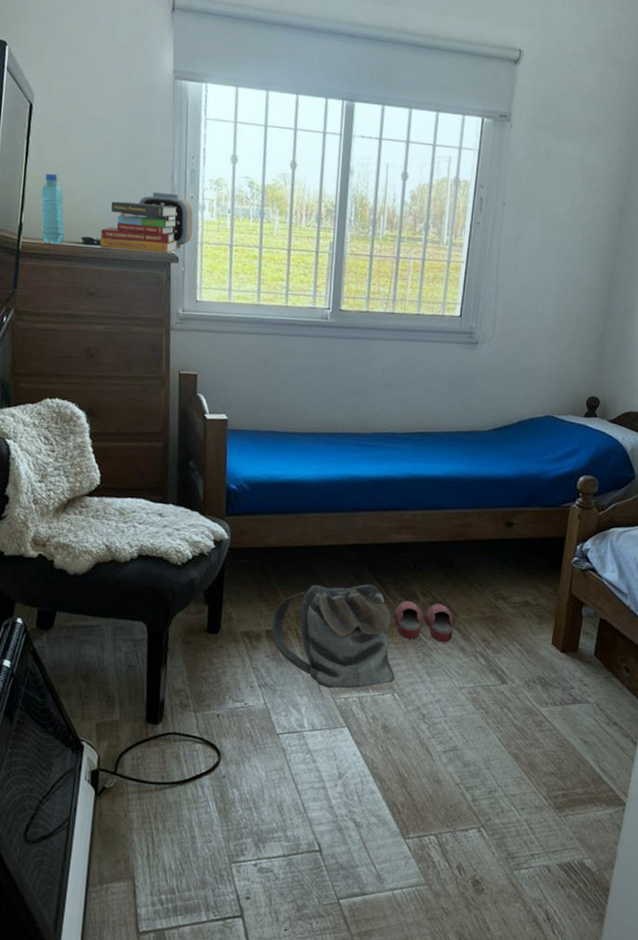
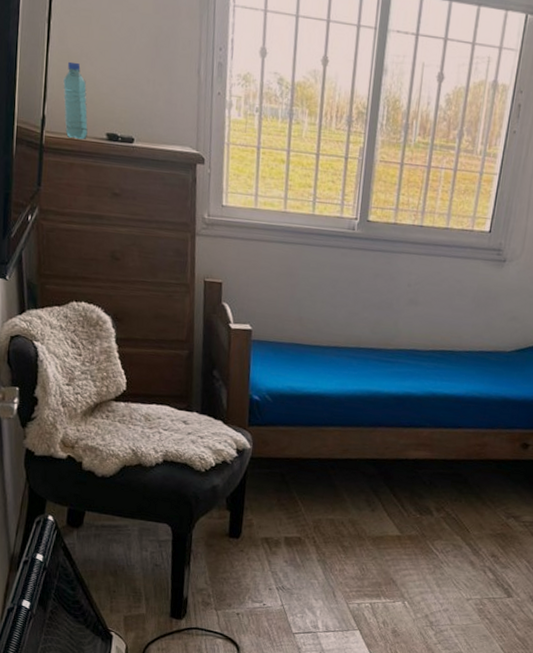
books: present [100,201,178,253] -> none [124,95,204,154]
alarm clock: present [138,192,193,249] -> none [163,86,220,150]
backpack: present [271,584,395,689] -> none [289,496,406,595]
slippers: present [393,600,454,642] -> none [407,515,466,556]

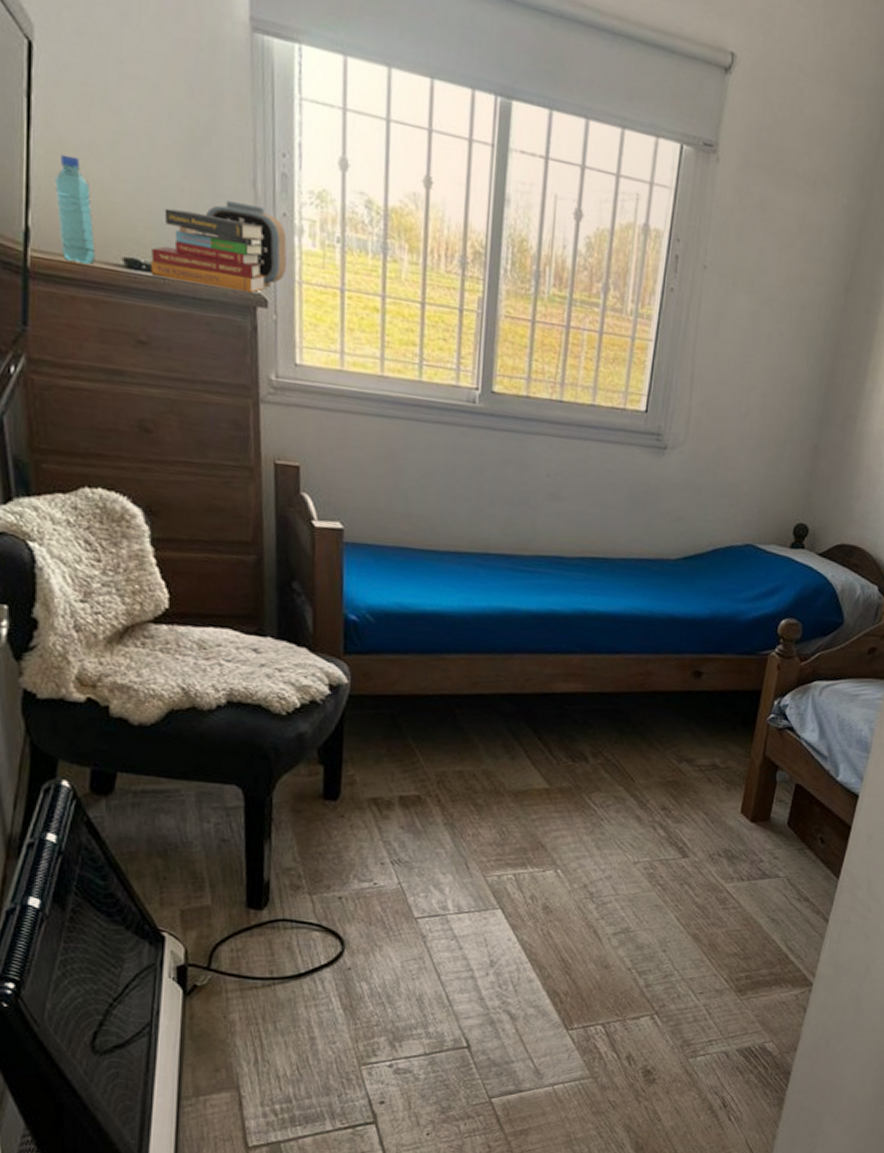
books: none [124,95,204,154] -> present [151,208,267,293]
alarm clock: none [163,86,220,150] -> present [205,201,288,288]

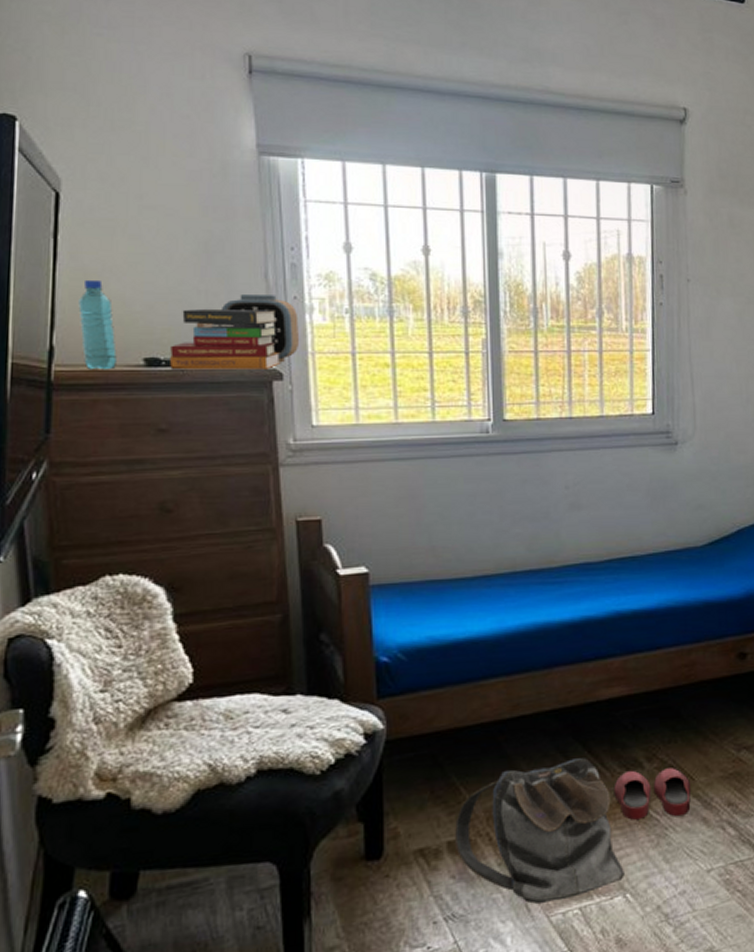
backpack: none [405,741,558,865] -> present [454,758,625,905]
slippers: none [557,761,630,810] -> present [613,768,691,820]

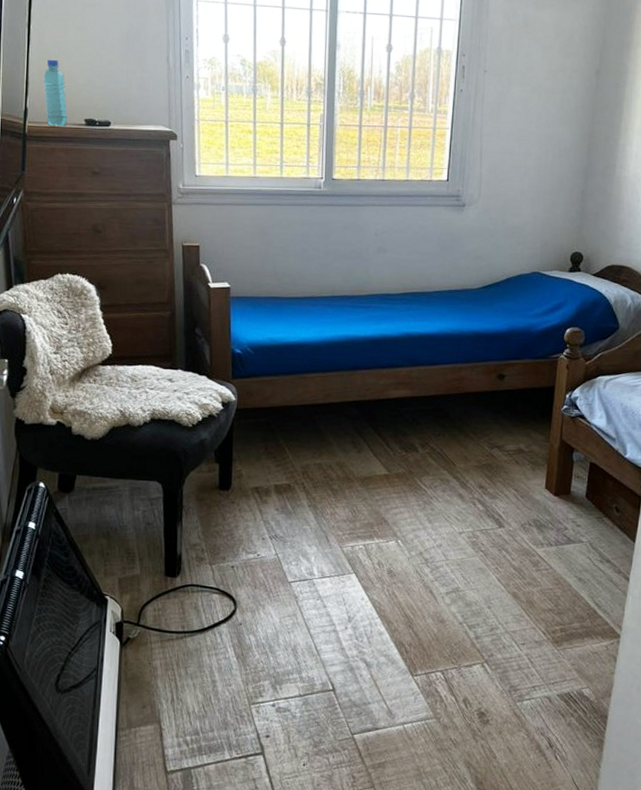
books: present [170,308,281,370] -> none [102,83,176,131]
alarm clock: present [220,295,300,363] -> none [136,73,190,127]
backpack: present [454,758,625,905] -> none [279,438,398,538]
slippers: present [613,768,691,820] -> none [394,452,452,490]

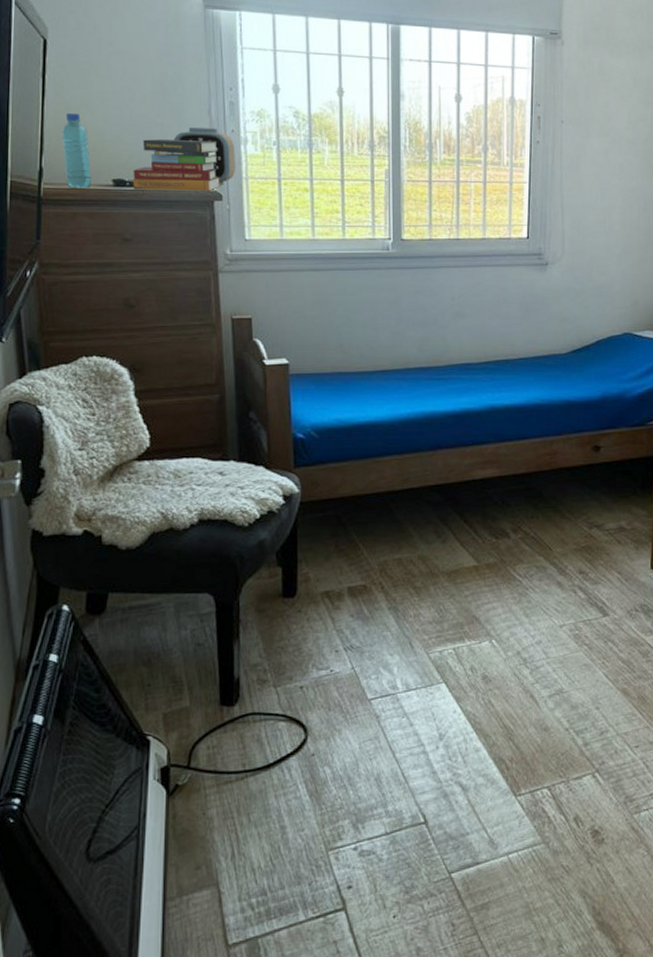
books: none [102,83,176,131] -> present [133,138,221,191]
alarm clock: none [136,73,190,127] -> present [173,127,236,186]

